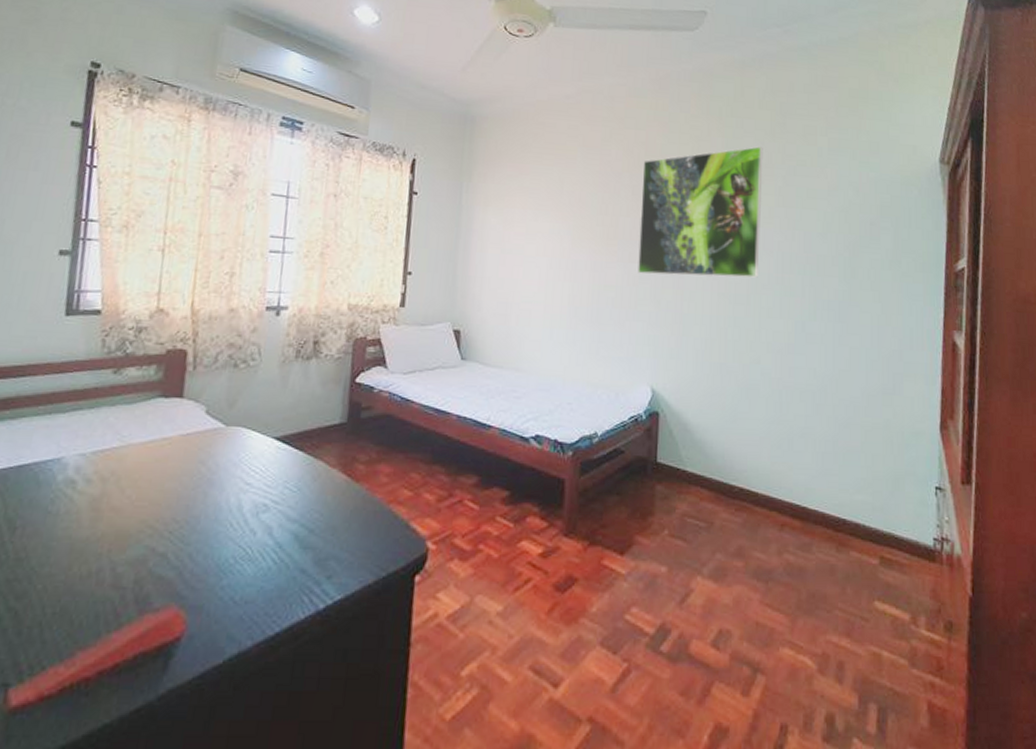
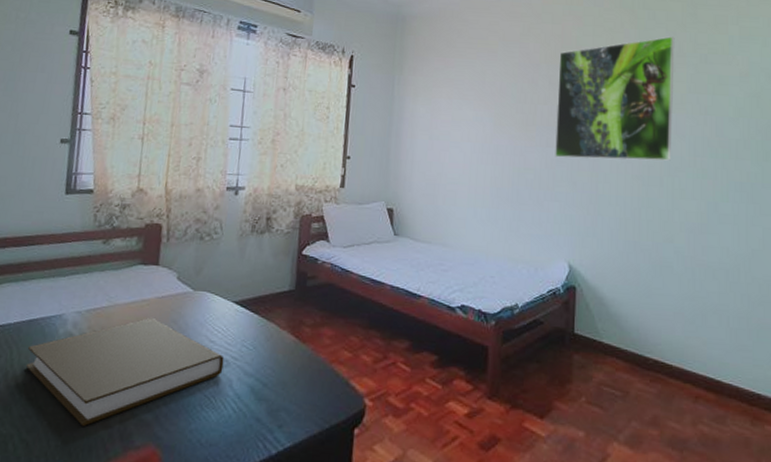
book: none [13,459,263,588] -> present [25,318,224,426]

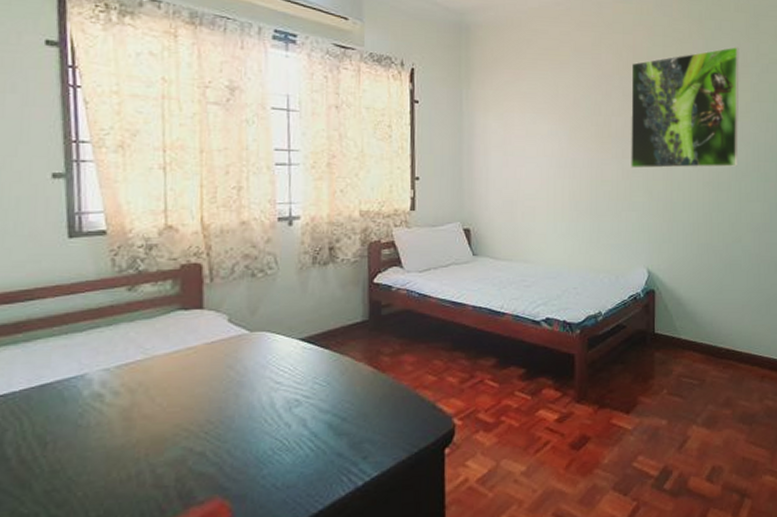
book: present [25,318,224,426] -> none [43,366,295,490]

